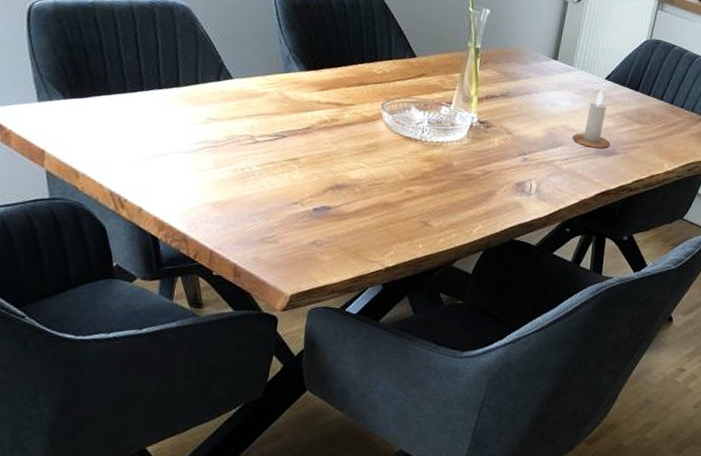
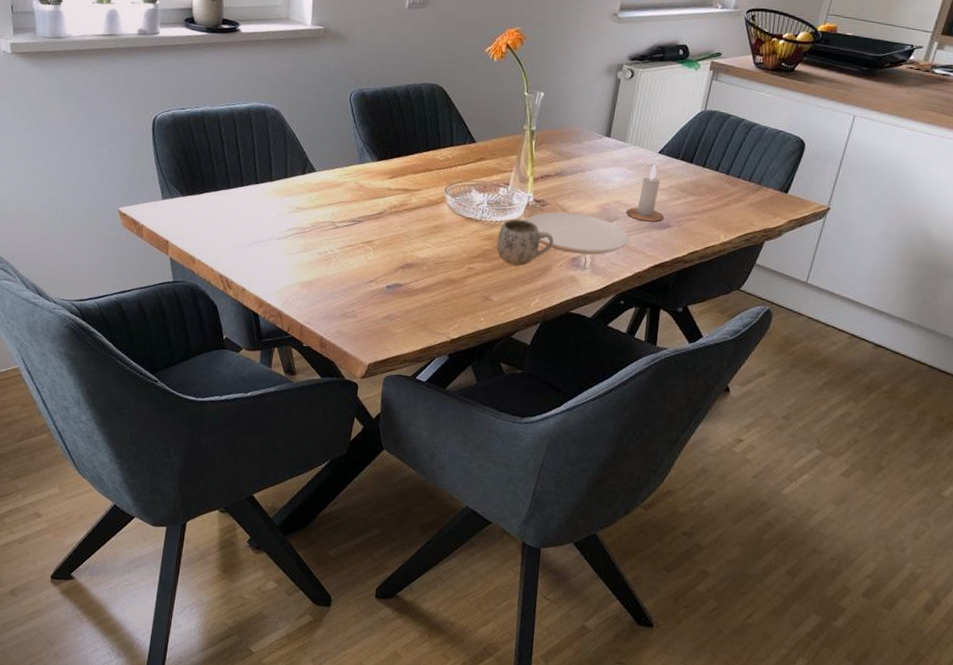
mug: none [437,140,499,190] -> present [496,218,554,266]
plate: none [469,134,576,180] -> present [525,212,630,255]

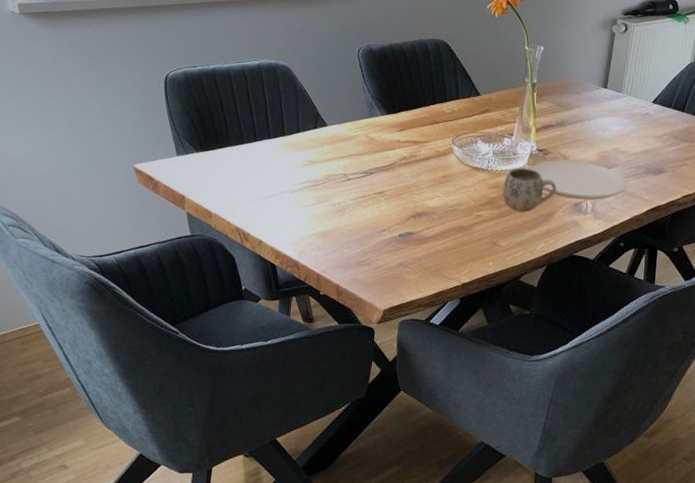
candle: present [626,163,664,222] -> none [624,112,659,168]

